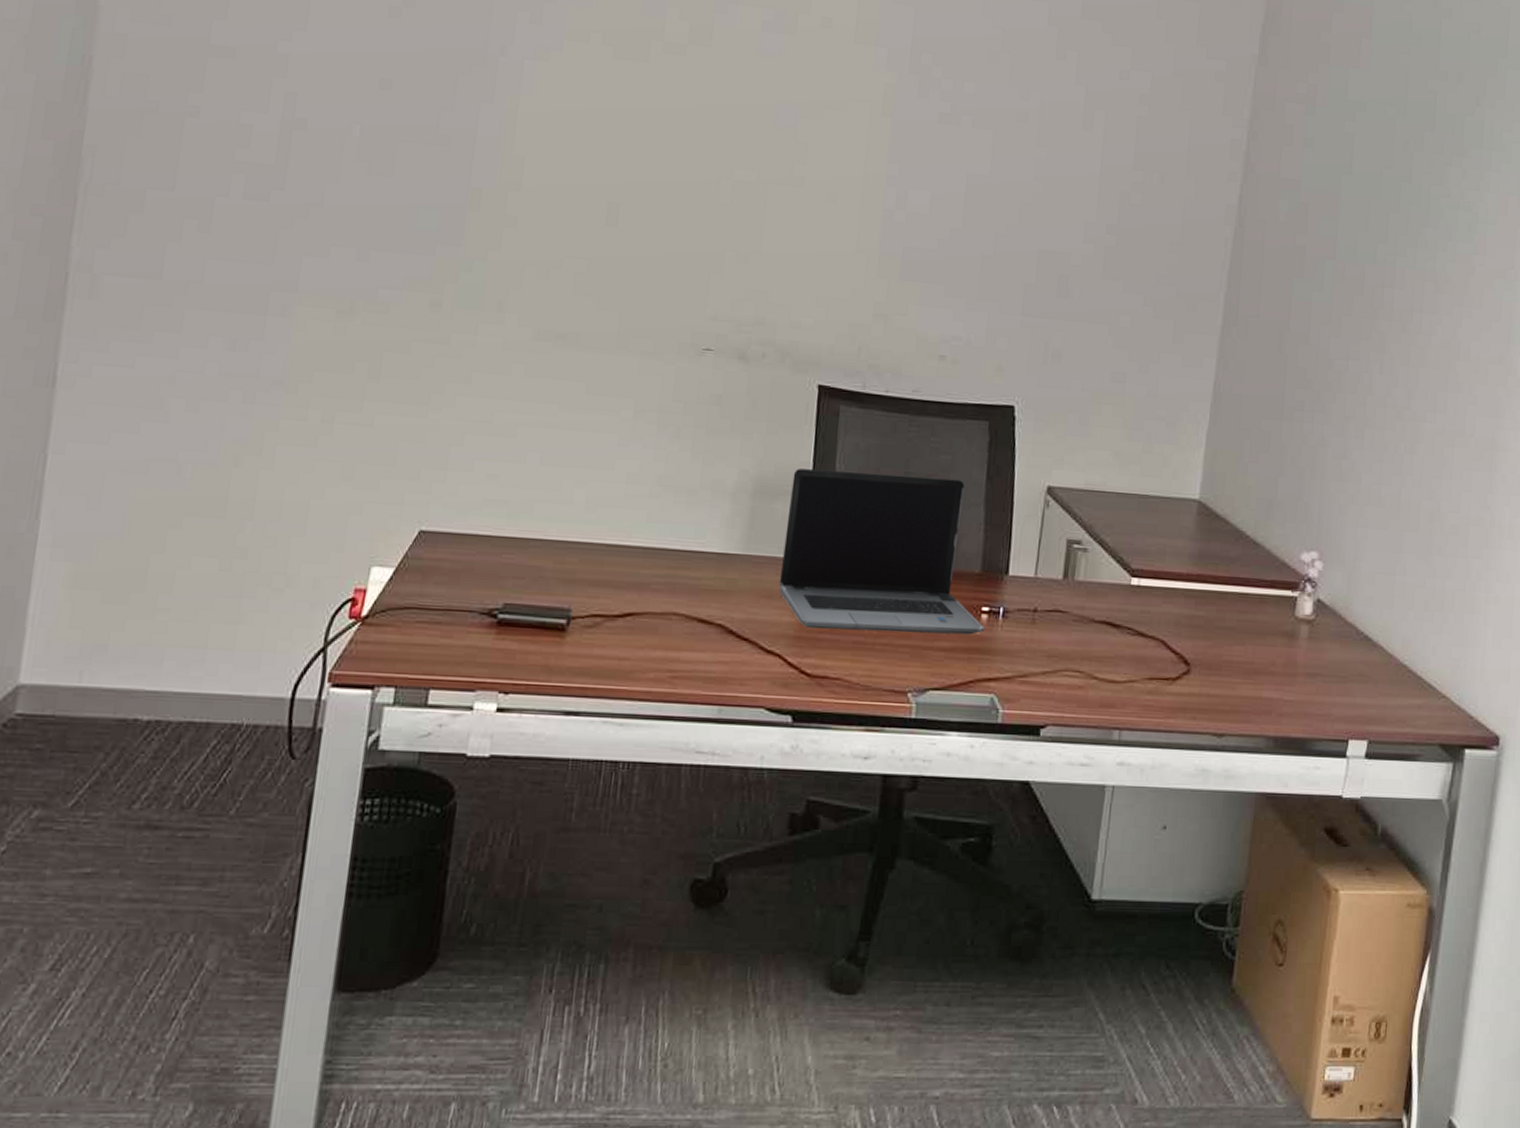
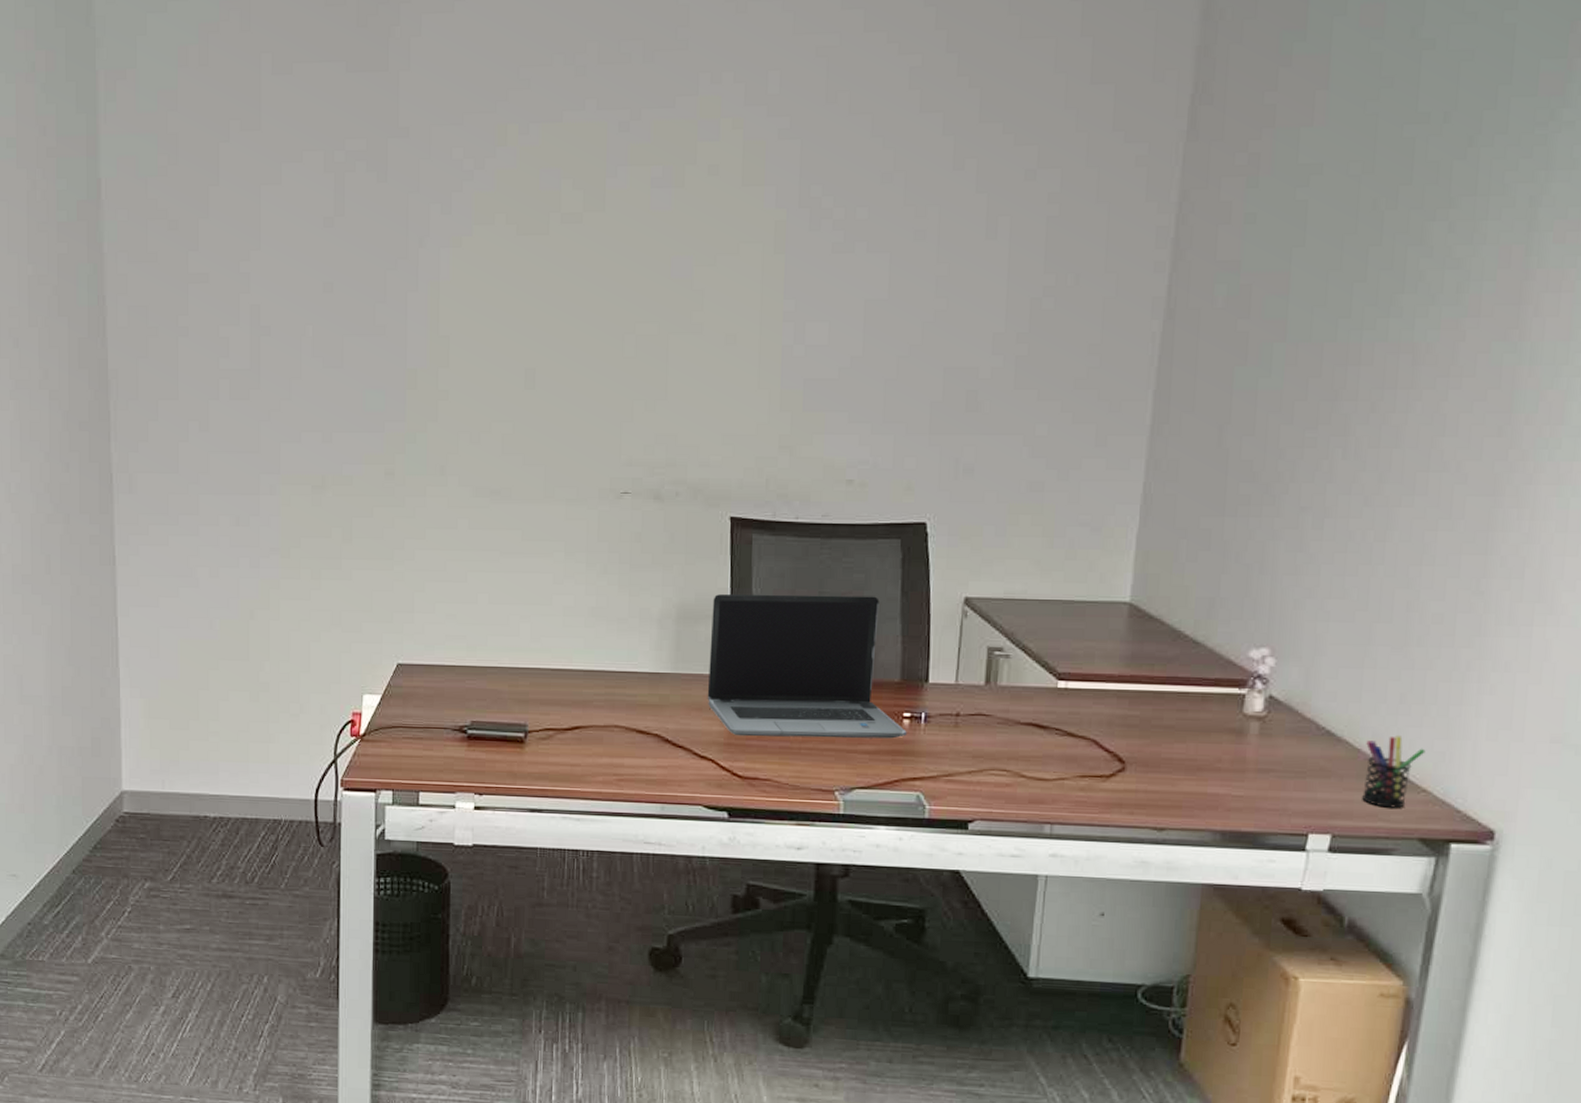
pen holder: none [1394,642,1445,714] -> present [1362,736,1426,808]

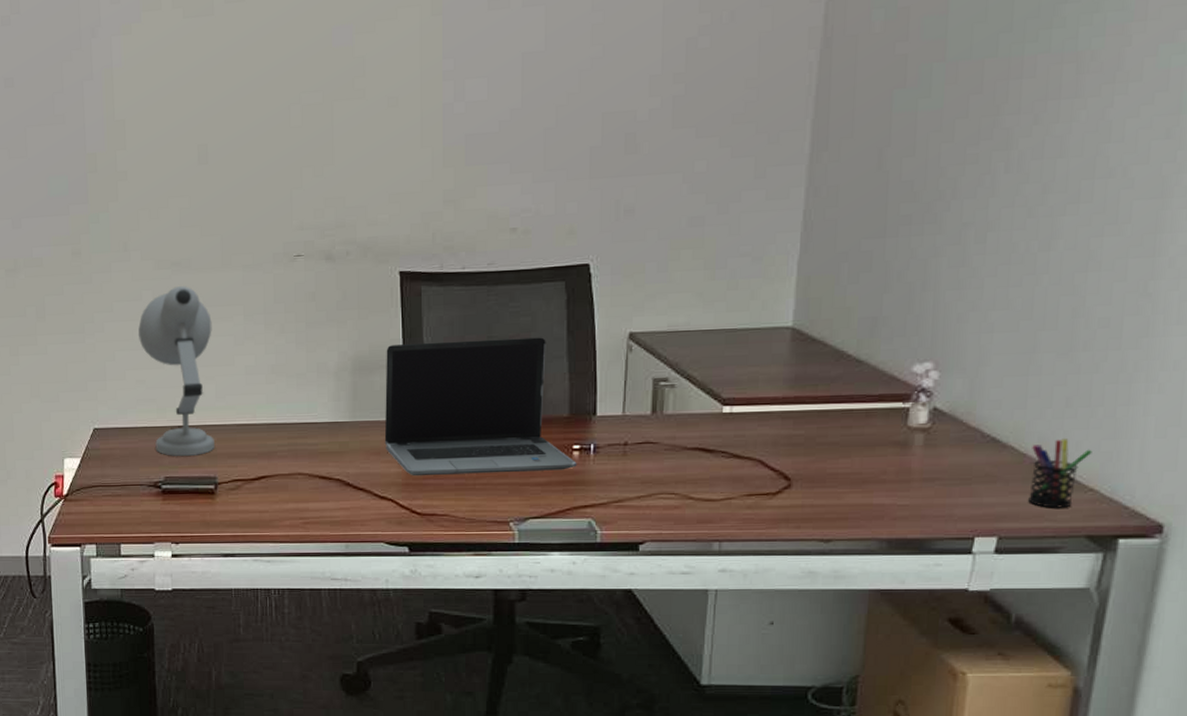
desk lamp: none [452,517,531,700] -> present [138,286,215,457]

